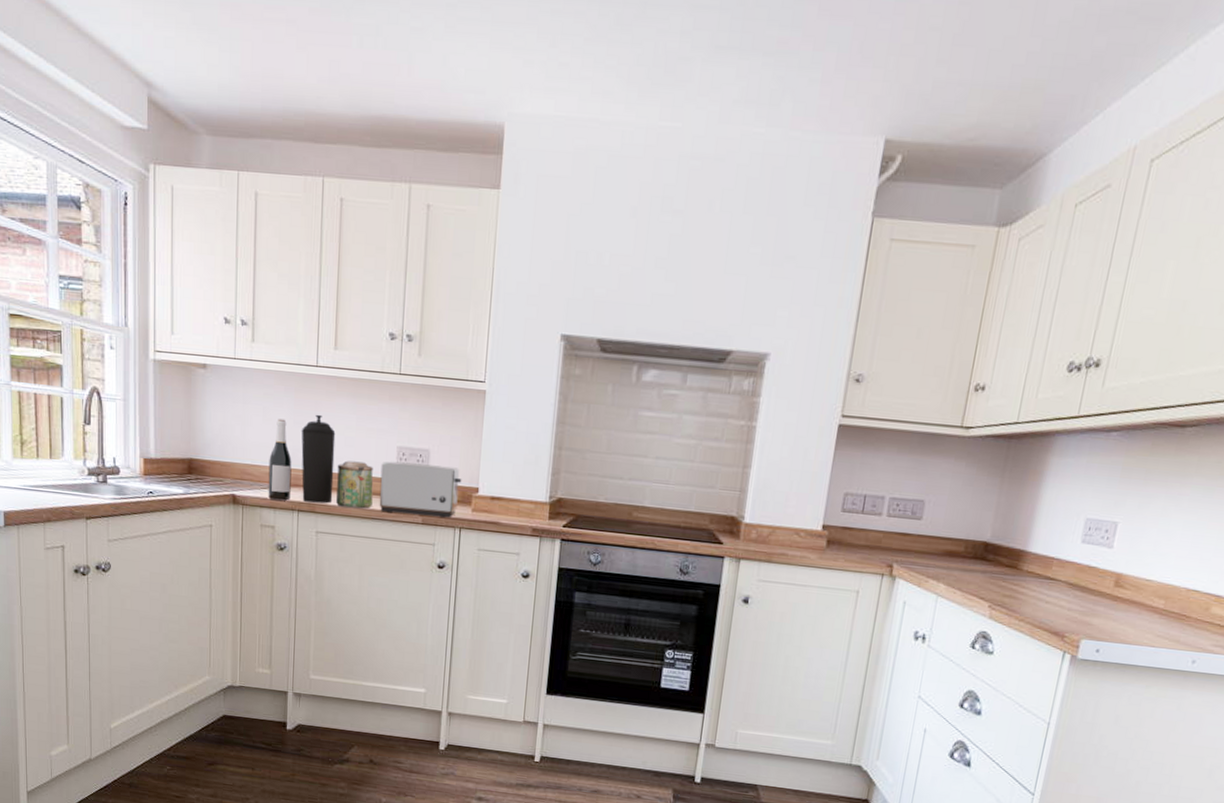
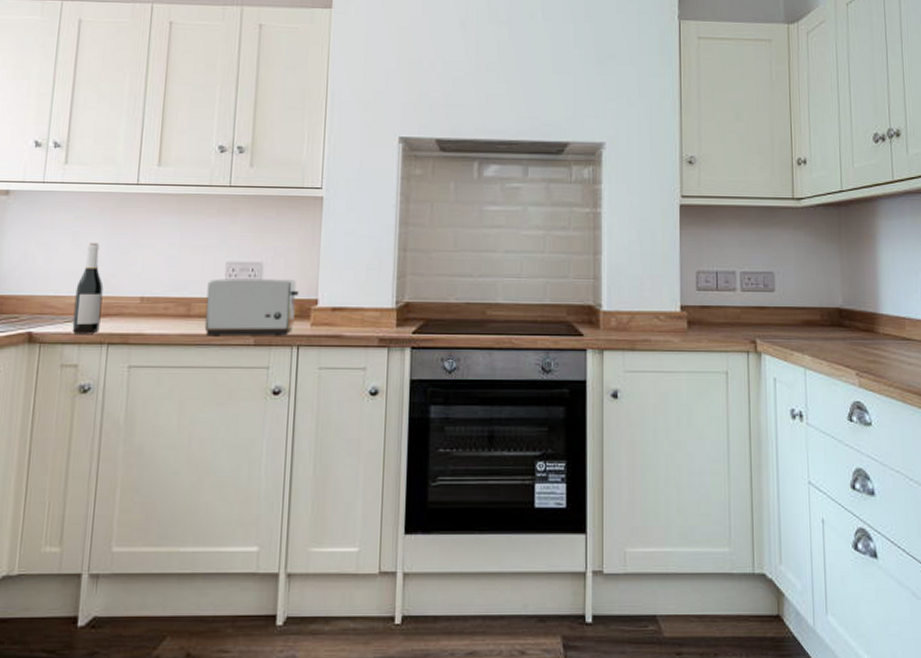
canister: present [301,414,336,504] -> none [113,234,156,334]
canister: present [336,460,374,509] -> none [154,282,198,336]

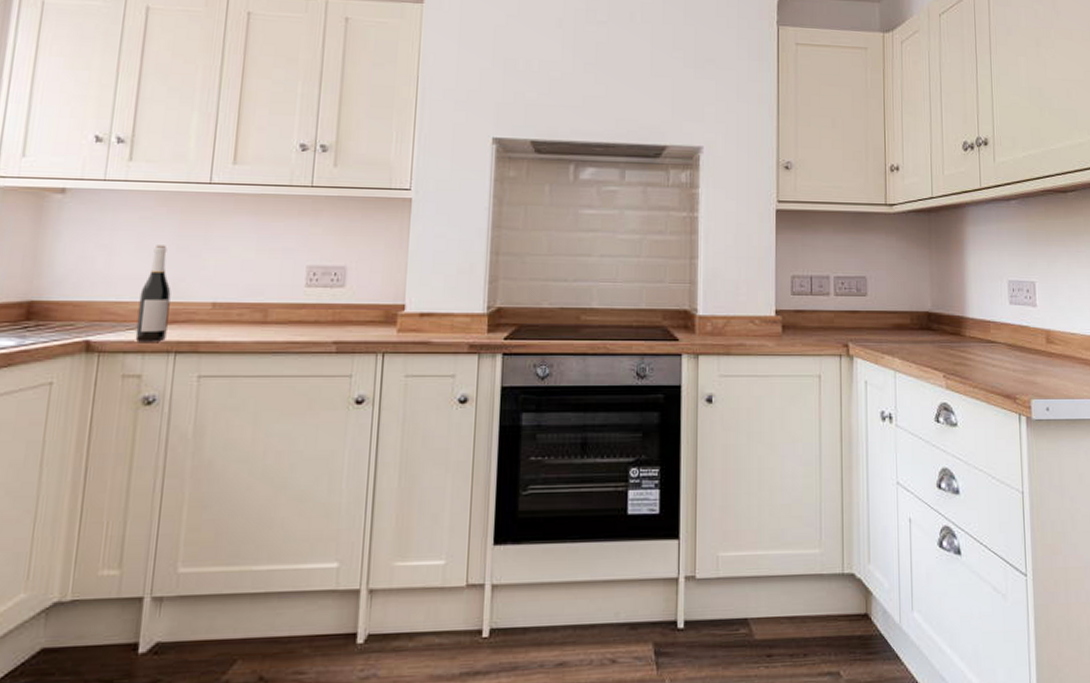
toaster: present [204,278,299,337] -> none [282,283,385,344]

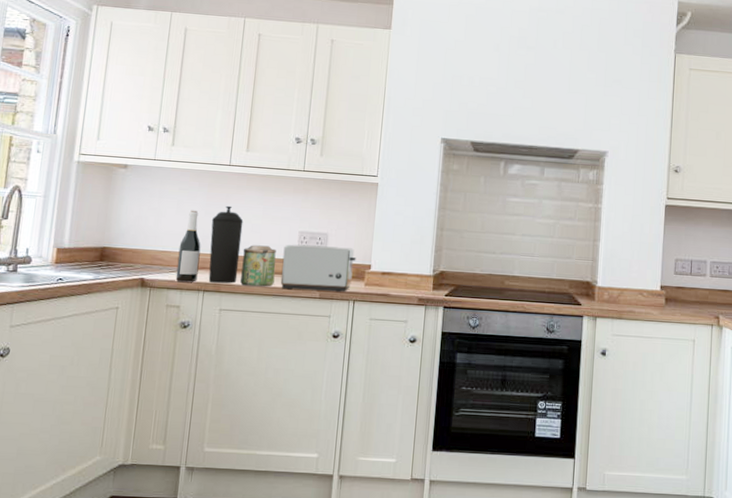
canister: none [181,236,230,342] -> present [208,205,244,284]
canister: none [227,287,276,344] -> present [240,245,276,288]
toaster: none [282,283,385,344] -> present [280,244,356,293]

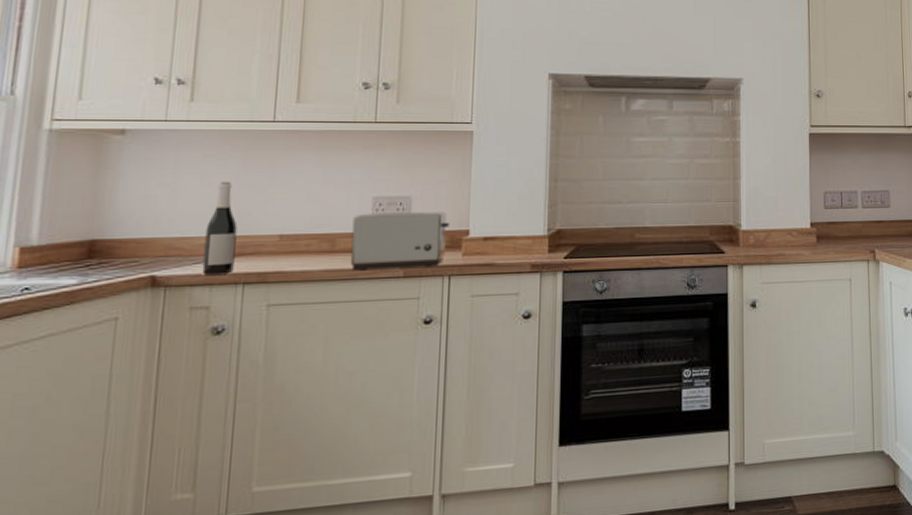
canister: present [208,205,244,284] -> none [249,172,296,273]
canister: present [240,245,276,288] -> none [295,218,343,273]

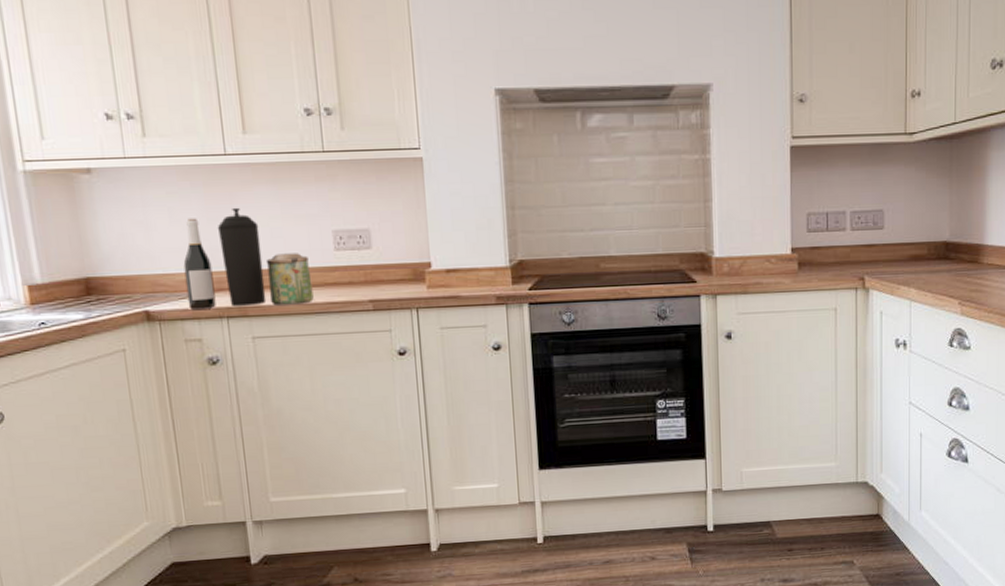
canister: none [249,172,296,273] -> present [217,207,267,307]
canister: none [295,218,343,273] -> present [265,253,314,307]
toaster: present [350,212,450,271] -> none [317,244,411,305]

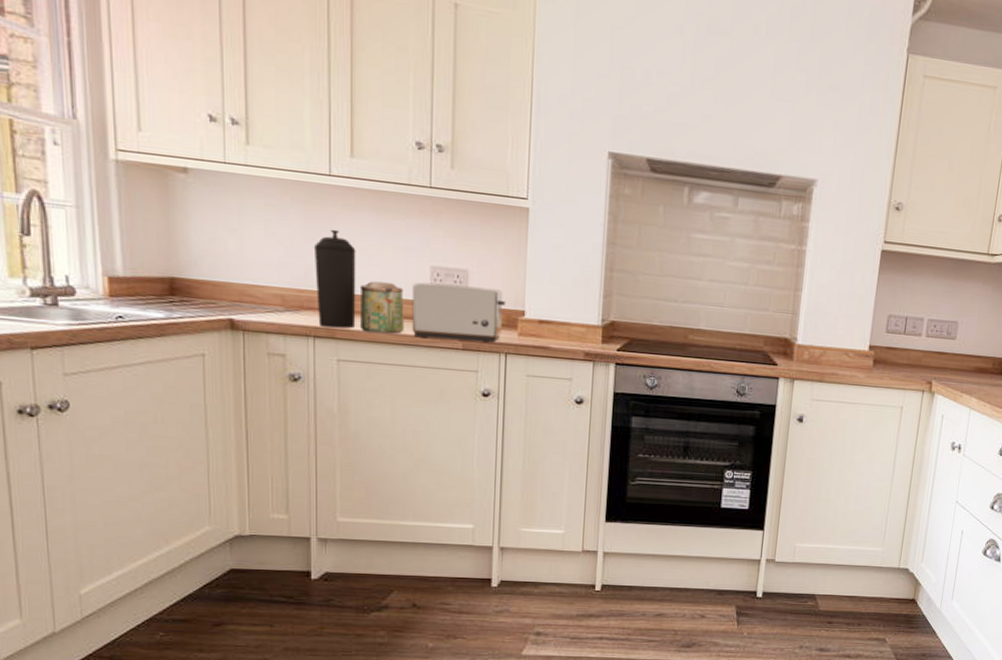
wine bottle: present [183,218,216,311] -> none [274,233,304,326]
toaster: none [317,244,411,305] -> present [411,282,506,344]

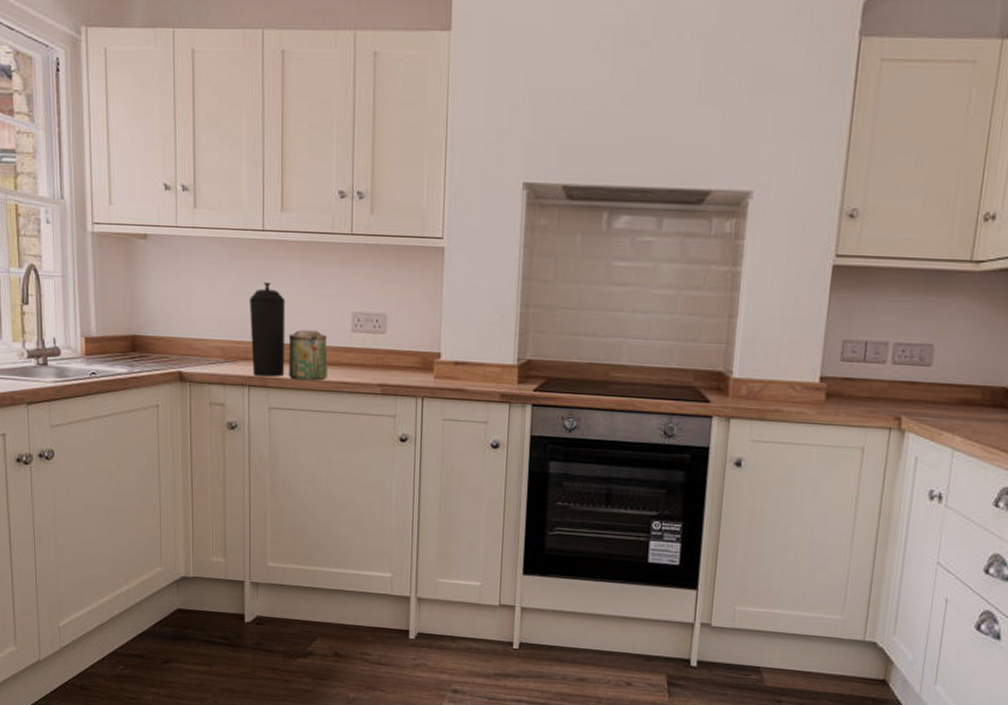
toaster: present [411,282,506,344] -> none [334,328,422,388]

